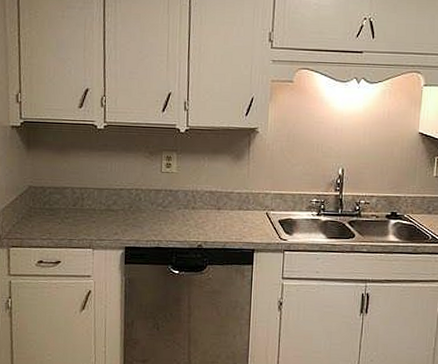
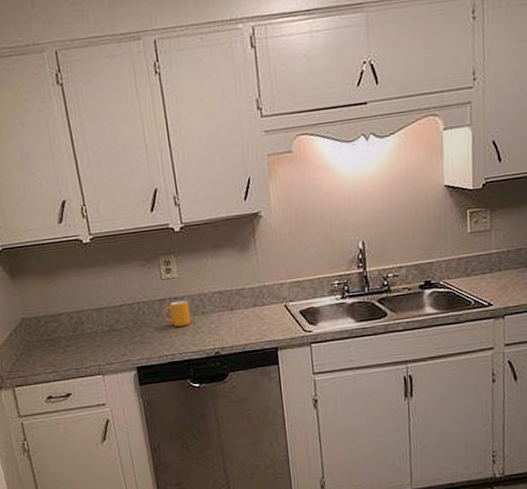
mug: none [157,193,182,217] -> present [162,300,191,327]

